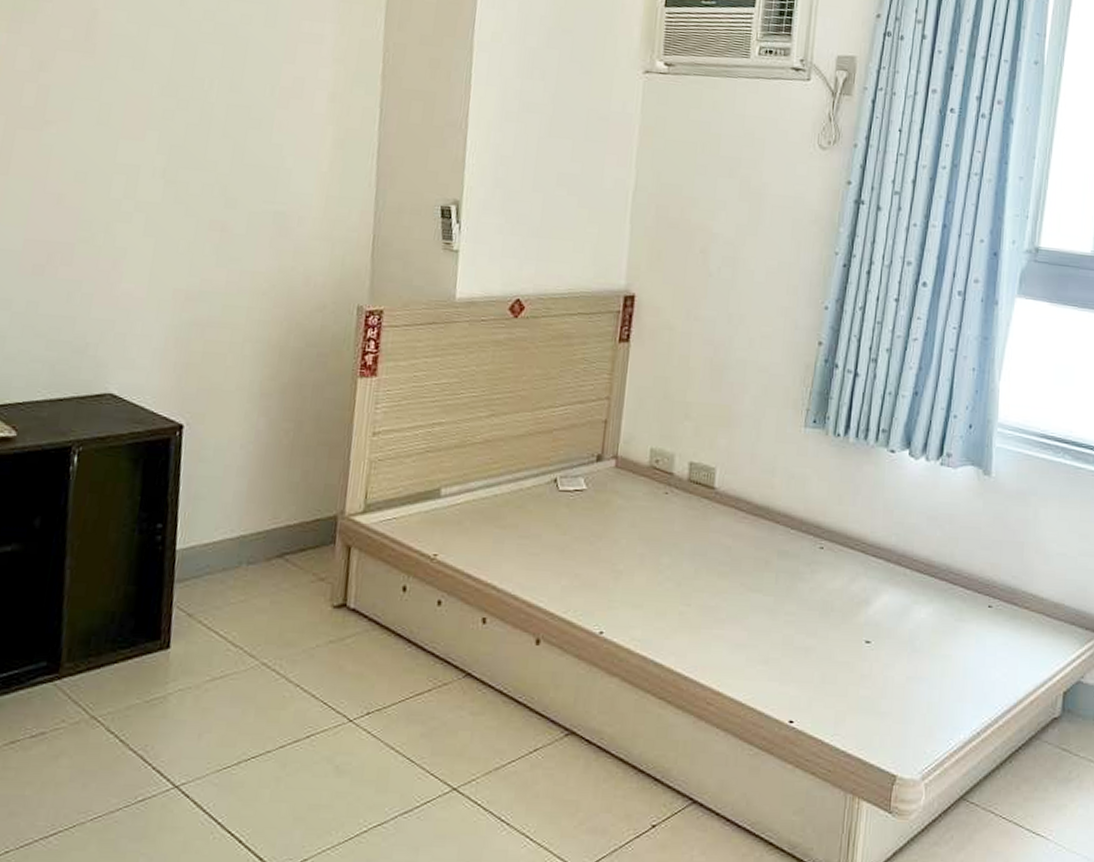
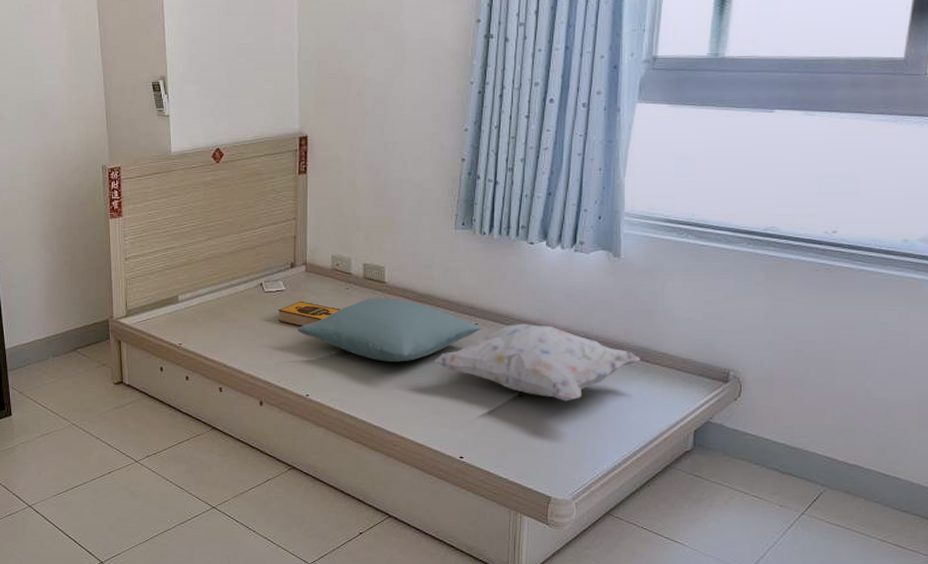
hardback book: none [573,505,655,540] -> present [278,301,340,327]
pillow: none [596,507,828,593] -> present [297,298,482,362]
decorative pillow: none [767,549,1008,652] -> present [434,323,641,402]

